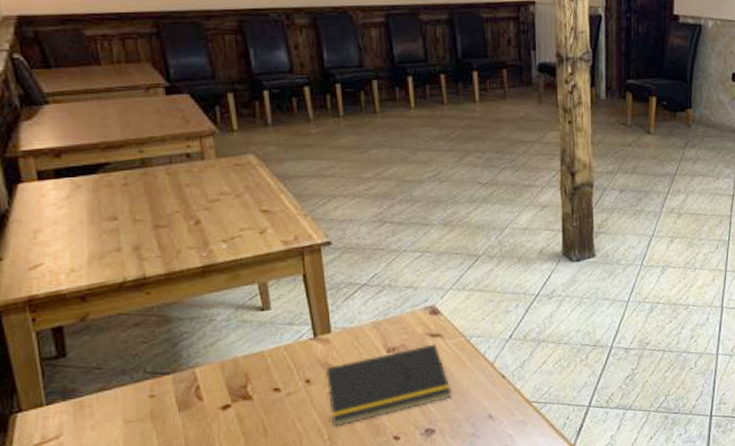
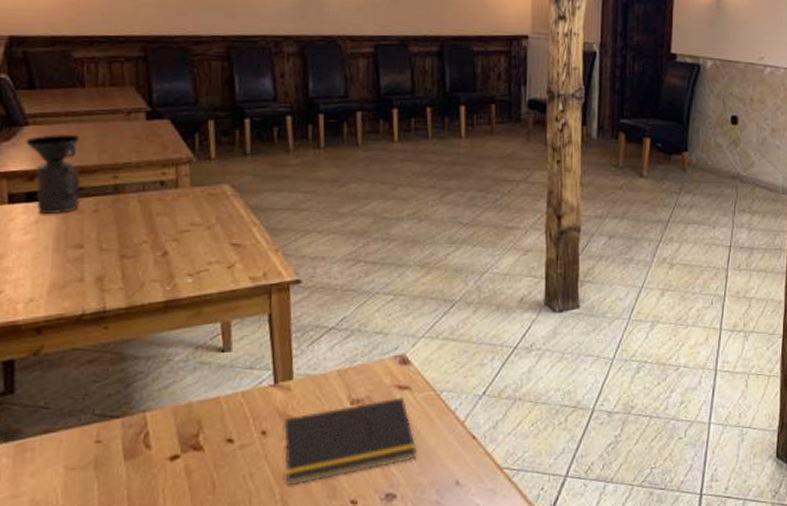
coffee maker: none [47,111,109,189] -> present [25,133,81,214]

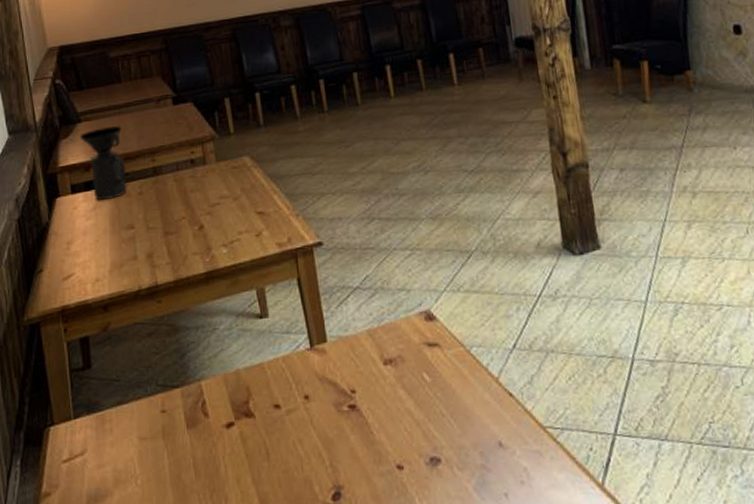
notepad: present [282,397,417,486] -> none [323,355,456,452]

